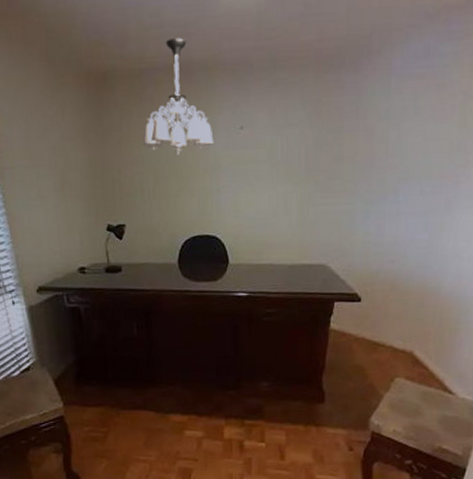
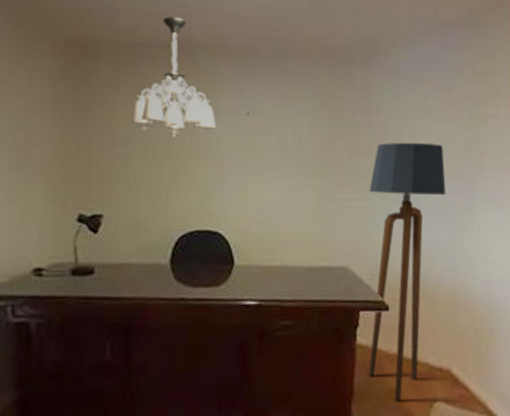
floor lamp: none [339,144,429,376] -> present [368,143,445,402]

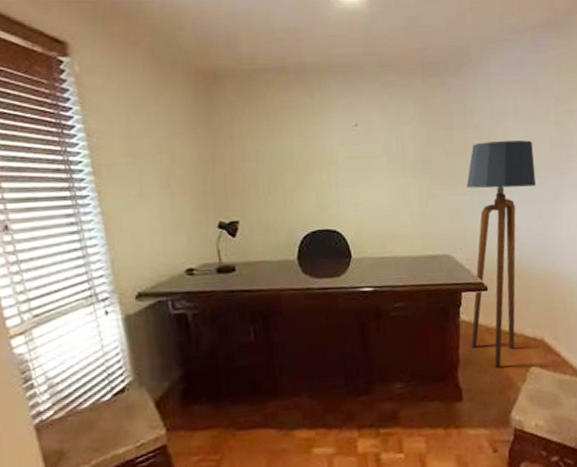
chandelier: present [131,16,216,138] -> none [256,43,329,151]

